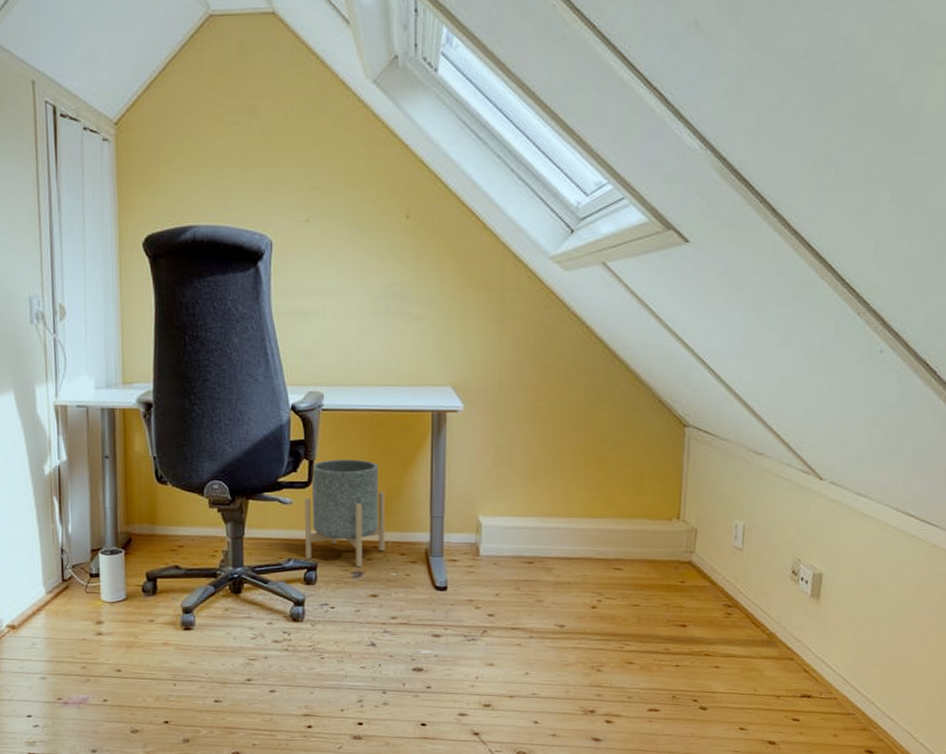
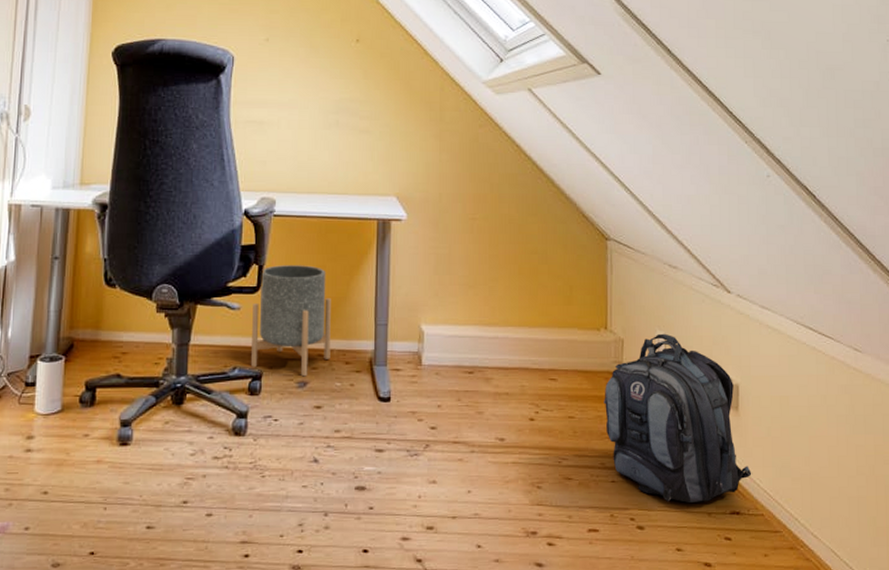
backpack: none [672,522,828,686] -> present [604,333,752,503]

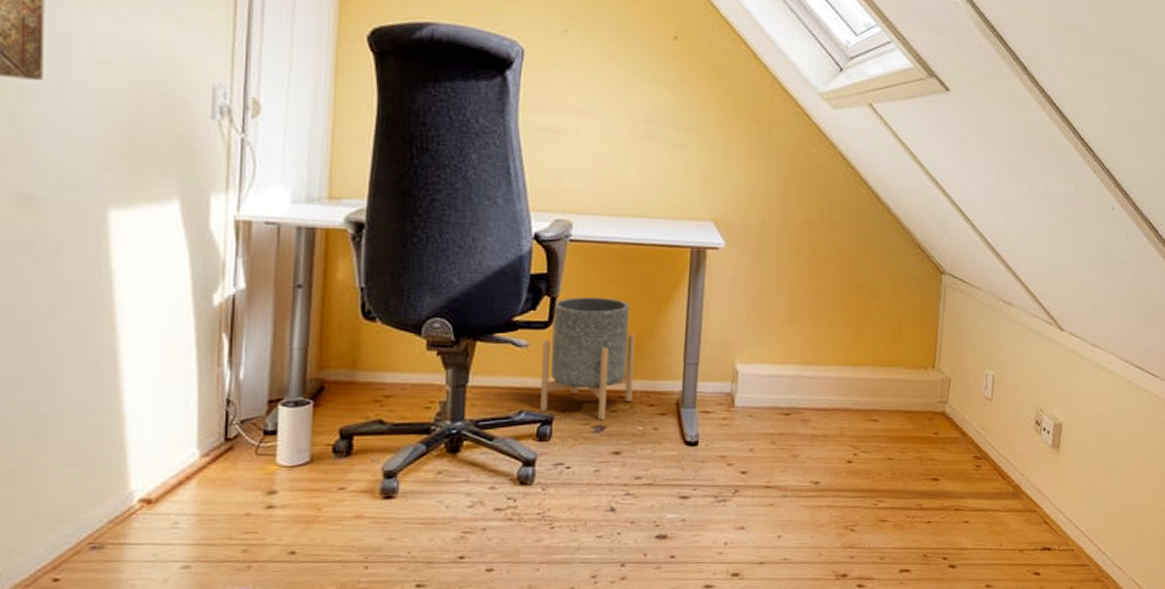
backpack: present [604,333,752,503] -> none [925,372,1066,541]

